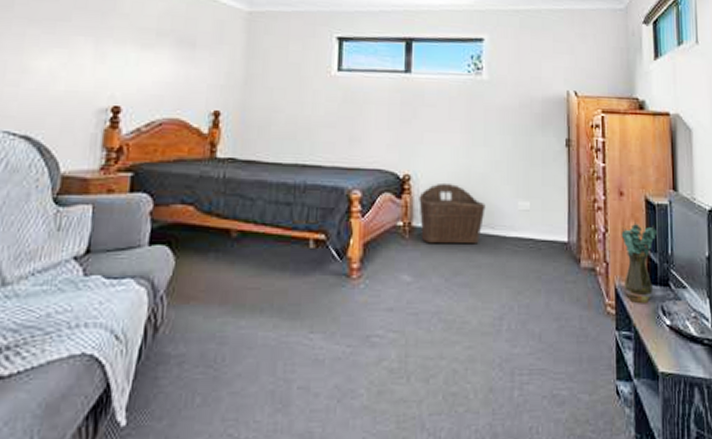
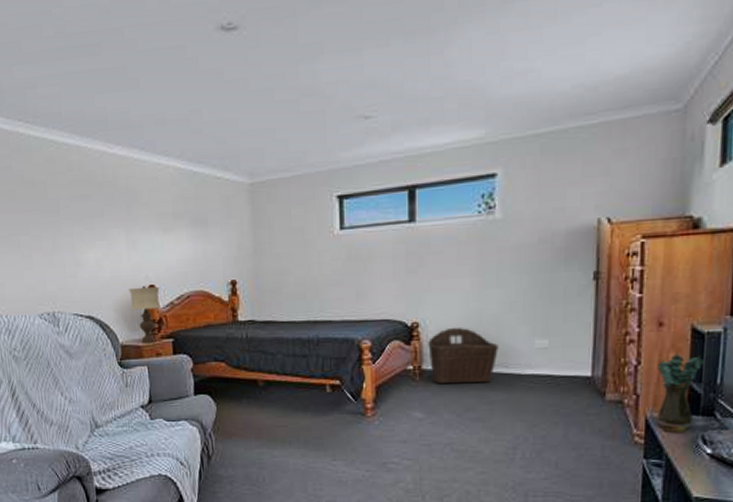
table lamp: none [83,105,126,177] -> present [129,285,161,344]

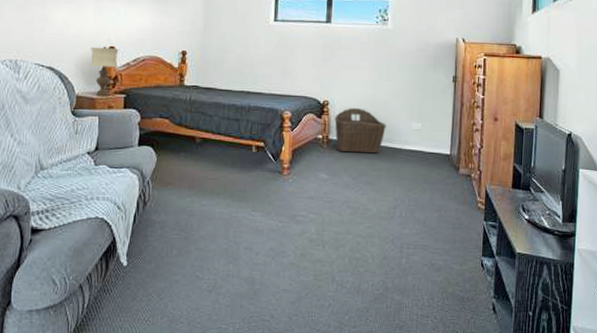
vase: present [657,350,705,434] -> none [493,139,524,203]

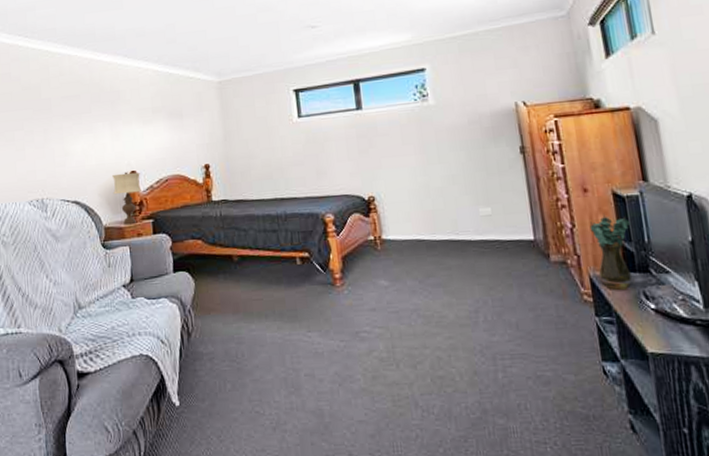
wicker basket: present [334,107,386,154] -> none [384,199,449,253]
vase: none [493,139,524,203] -> present [589,213,632,292]

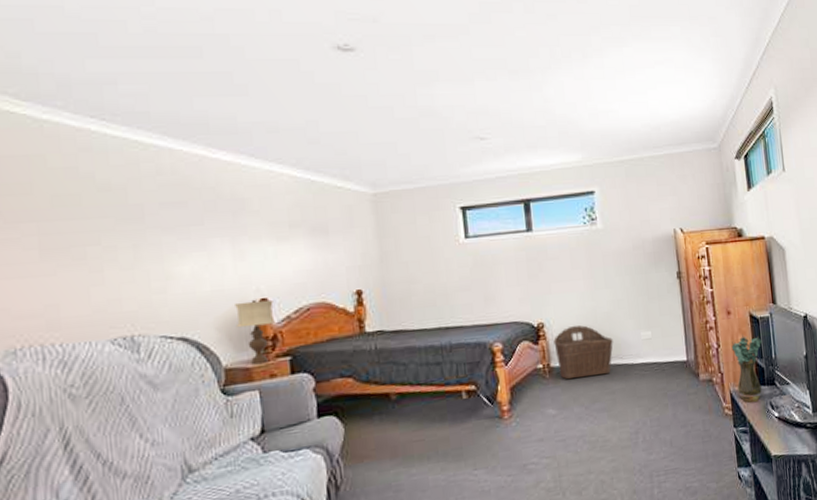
wicker basket: none [384,199,449,253] -> present [553,325,613,380]

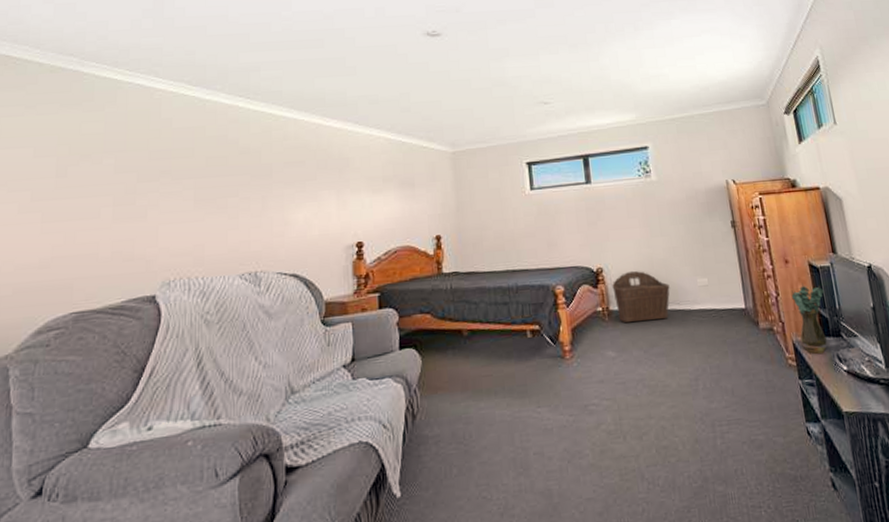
table lamp: present [235,299,275,365] -> none [337,242,368,300]

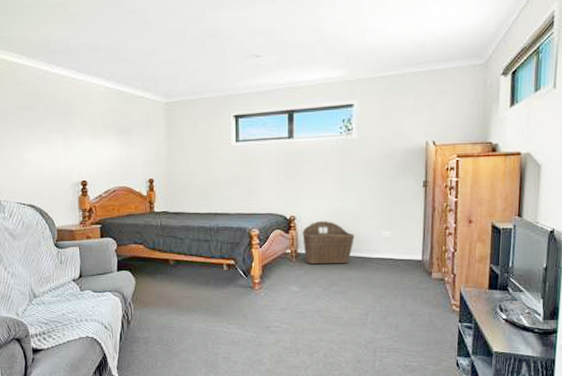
vase: present [791,282,828,355] -> none [468,241,501,304]

